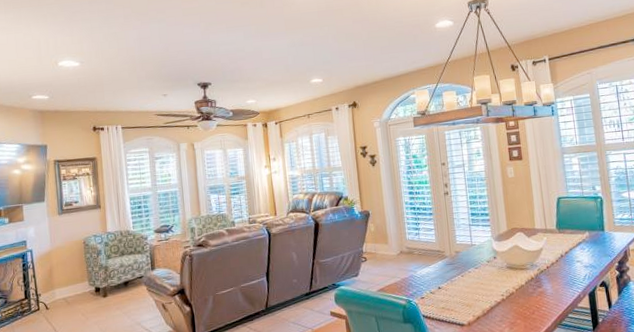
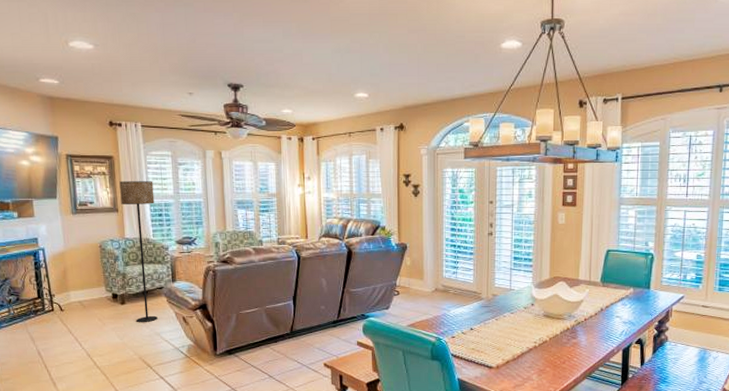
floor lamp: none [102,176,138,314] -> present [119,181,158,323]

